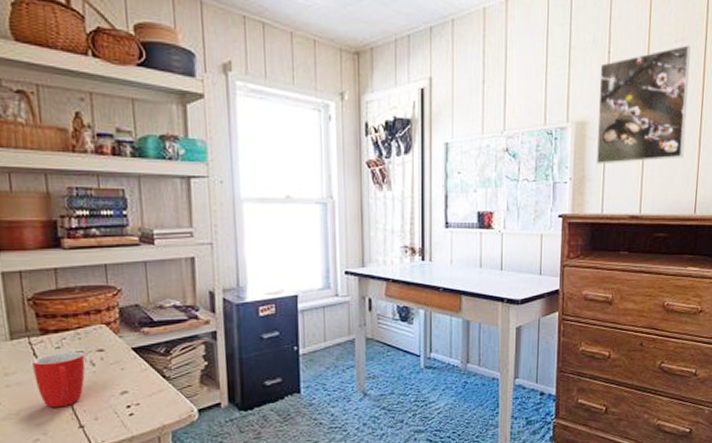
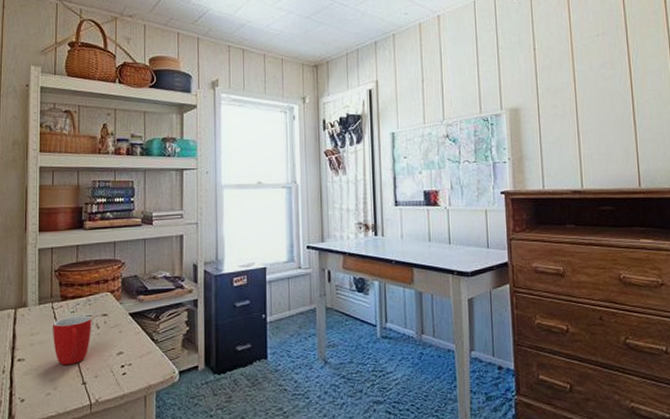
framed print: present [595,45,691,165] -> none [527,37,620,145]

